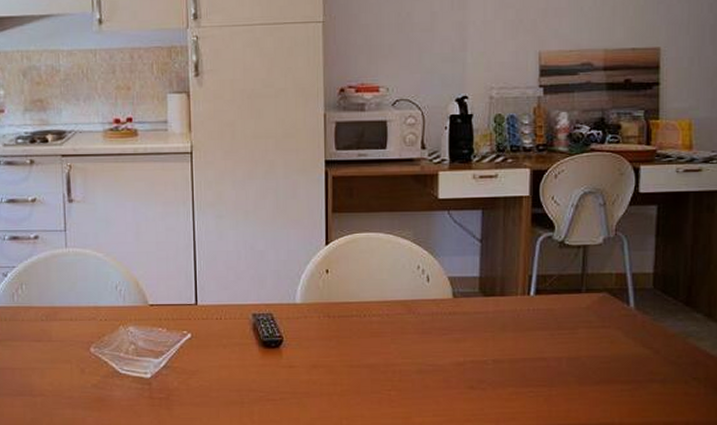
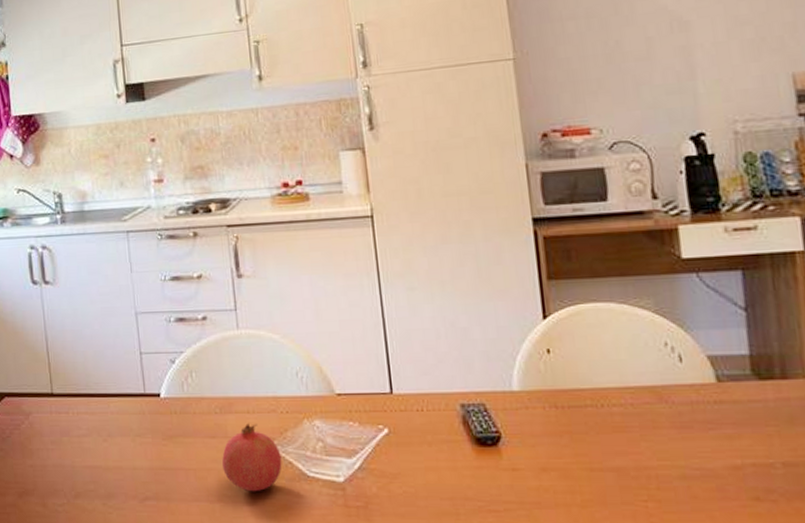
fruit: none [45,328,98,387] -> present [221,422,282,492]

